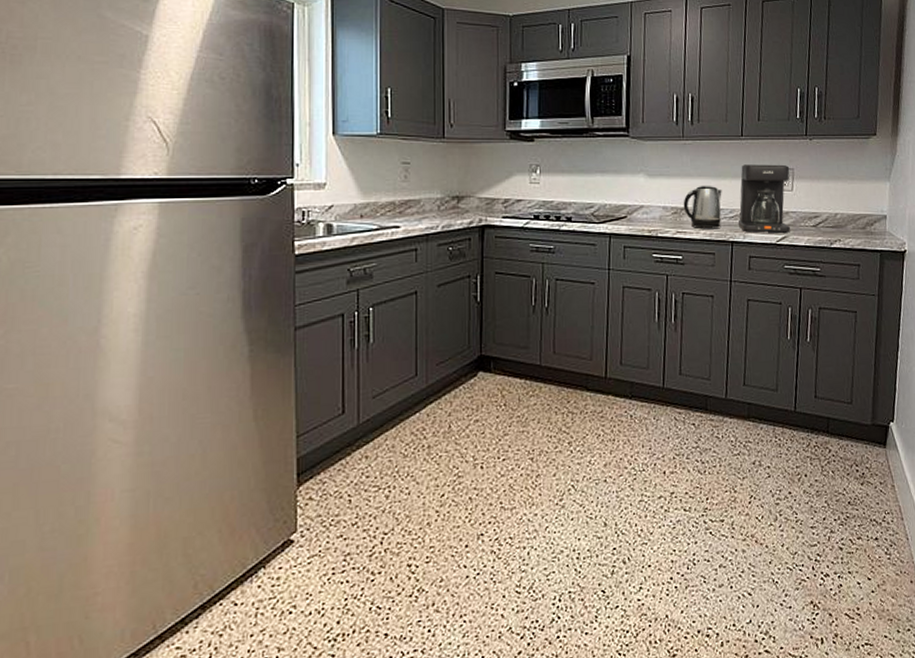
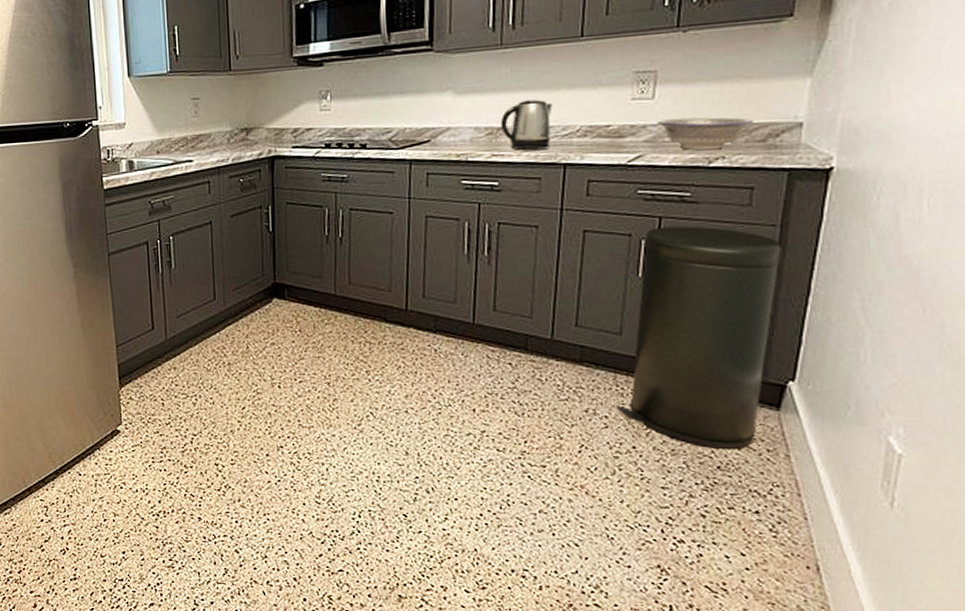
coffee maker: present [737,164,790,233] -> none [573,66,651,152]
pedal bin: none [775,295,881,487] -> present [615,226,783,449]
bowl: none [795,207,858,234] -> present [656,116,755,151]

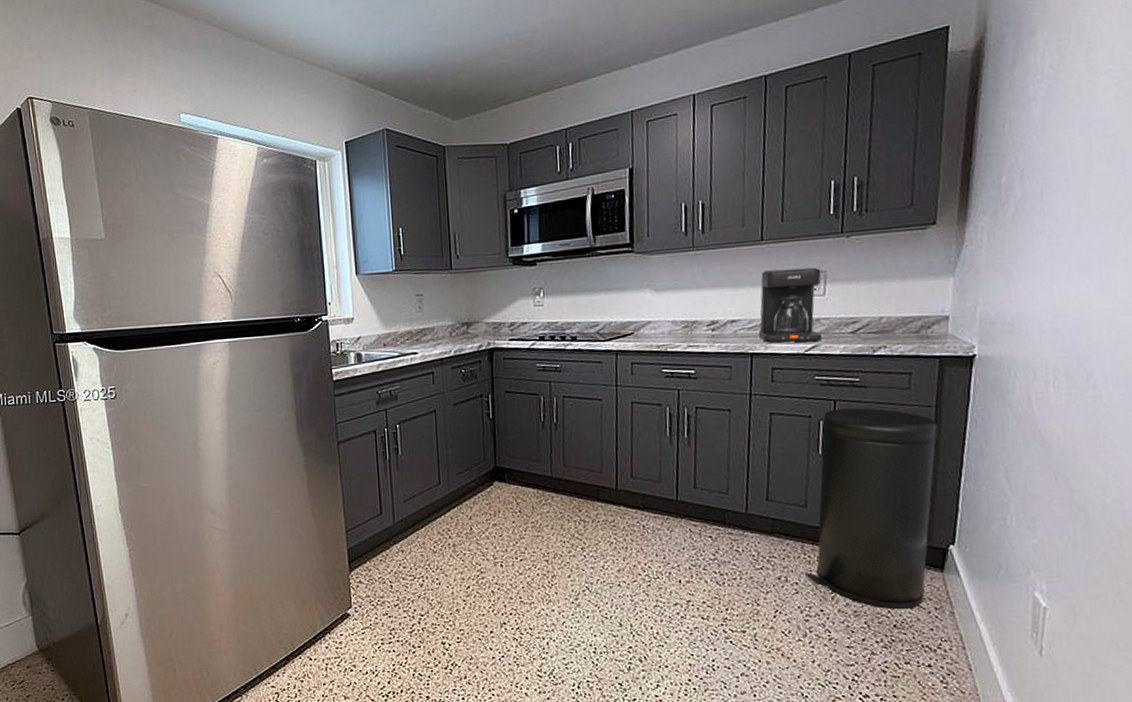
kettle: present [500,99,553,151] -> none [694,295,739,342]
coffee maker: none [573,66,651,152] -> present [758,267,822,343]
bowl: present [656,116,755,151] -> none [828,311,910,341]

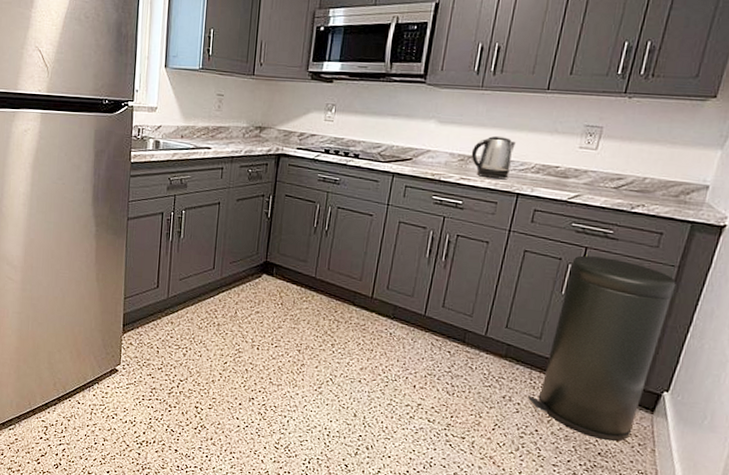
kettle: none [694,295,739,342] -> present [471,135,516,180]
coffee maker: present [758,267,822,343] -> none [527,119,598,192]

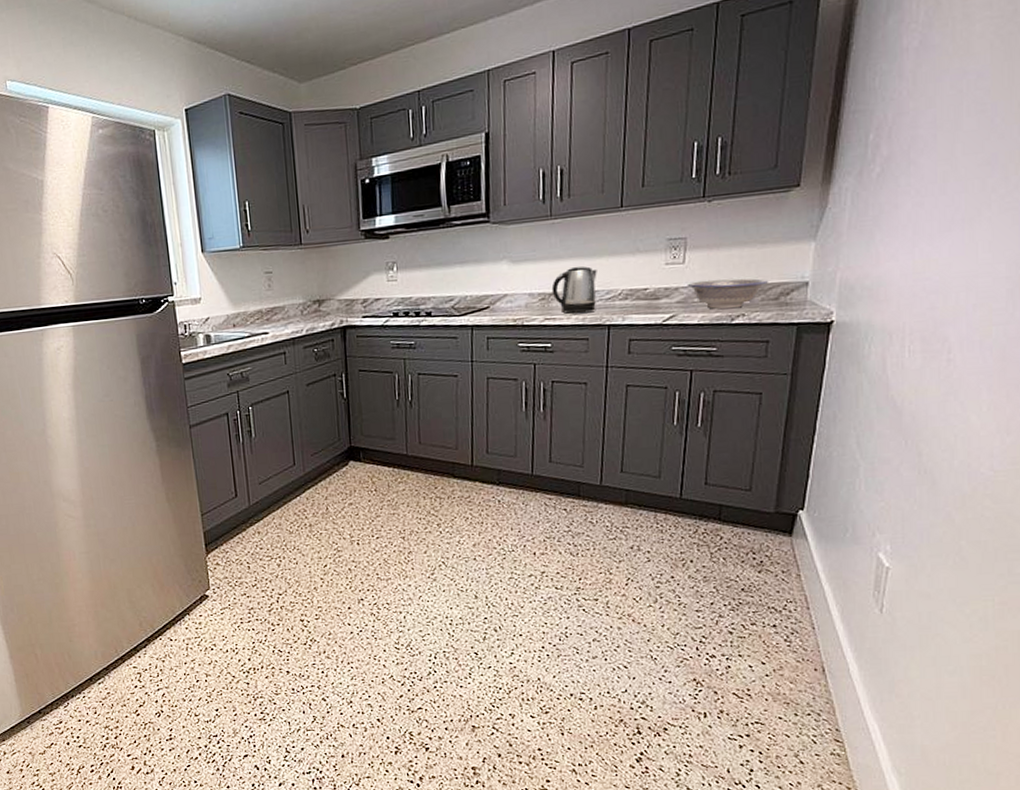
pedal bin: present [527,255,678,441] -> none [656,377,794,574]
bowl: none [595,167,673,199] -> present [686,278,769,310]

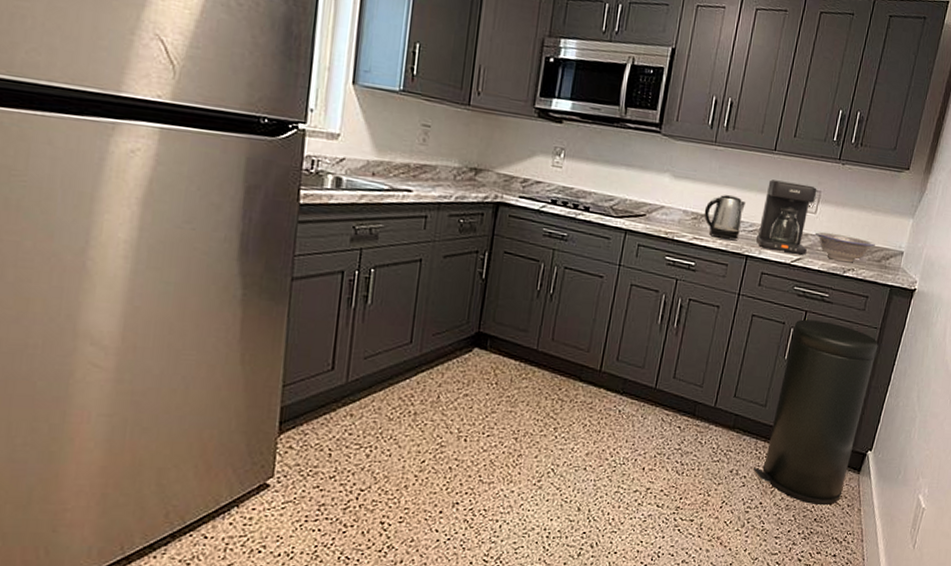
coffee maker: none [615,234,682,314] -> present [755,179,817,255]
pedal bin: none [656,377,794,574] -> present [752,319,879,505]

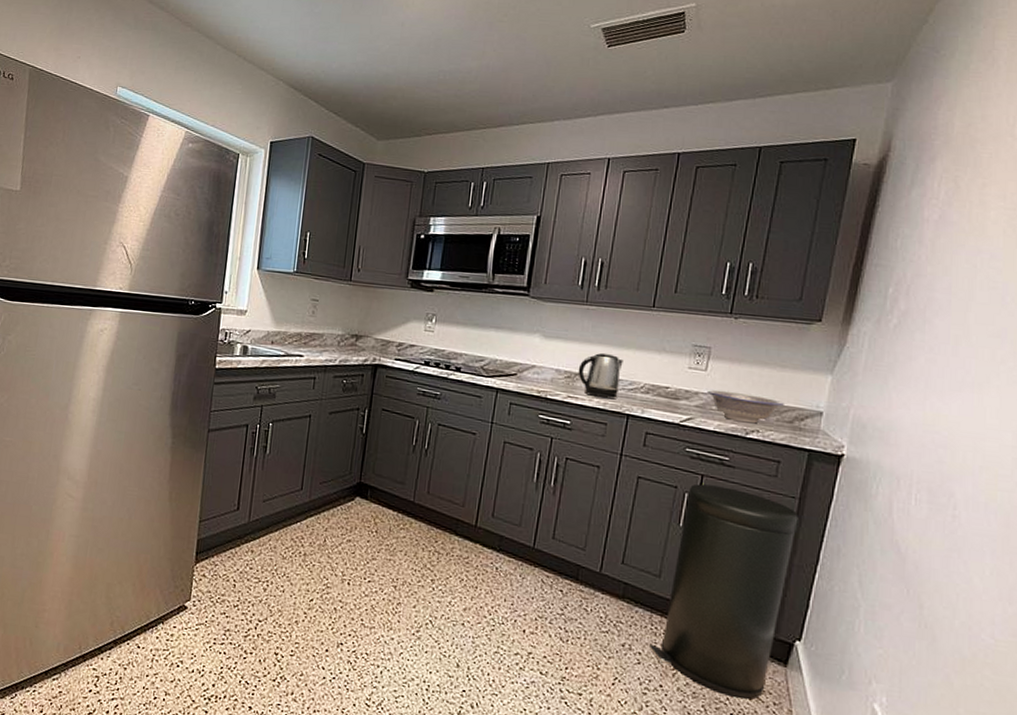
coffee maker: present [755,179,817,255] -> none [637,337,706,415]

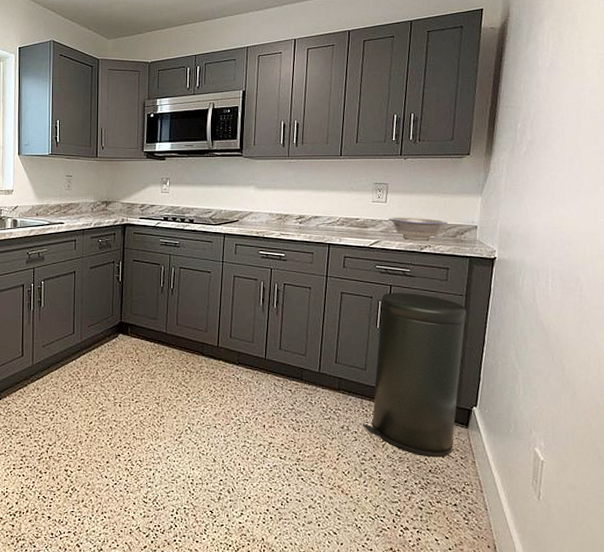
kettle: present [578,352,623,399] -> none [287,196,321,233]

